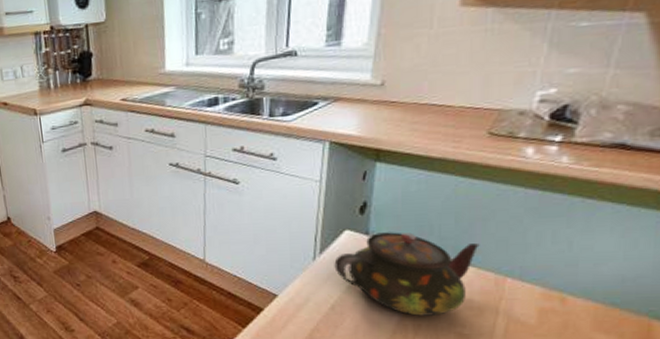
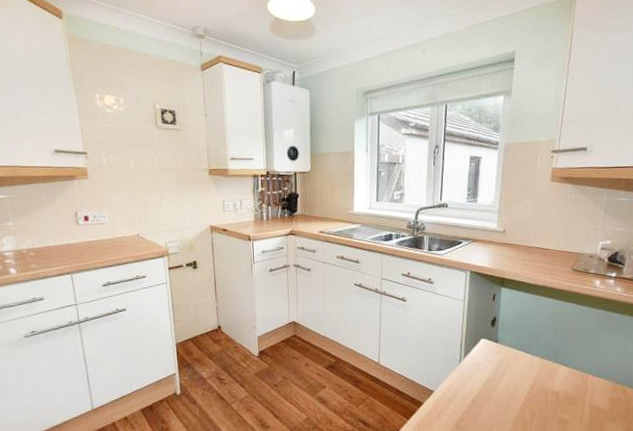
teapot: present [334,232,480,316] -> none [474,340,571,406]

